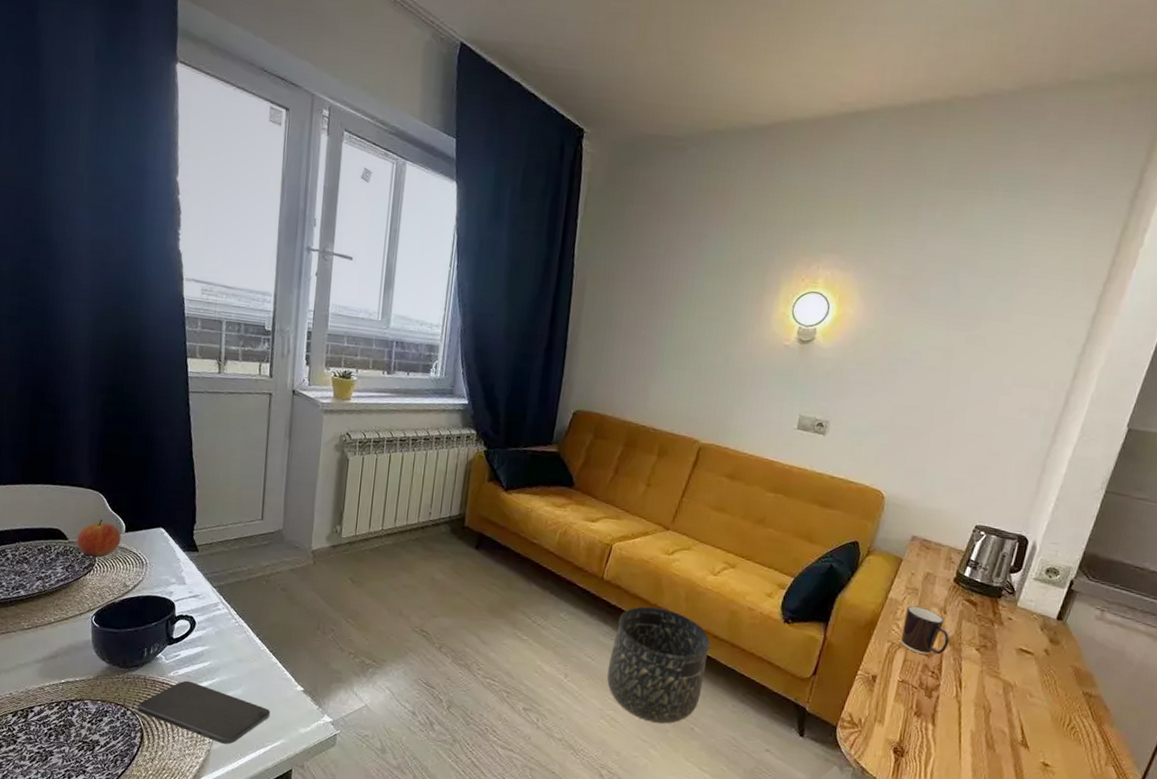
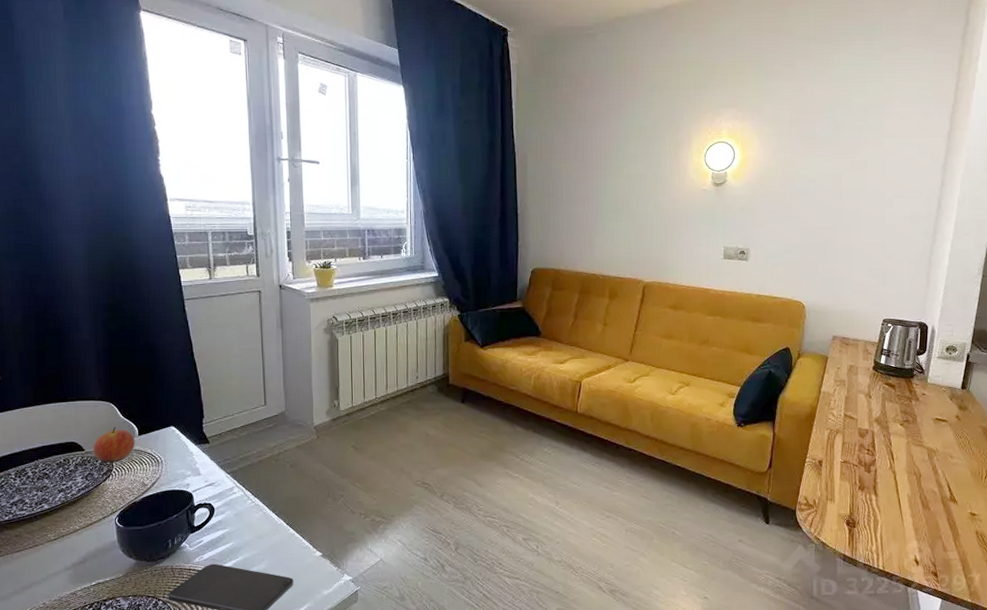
basket: present [607,606,711,724] -> none [592,430,678,533]
mug: present [900,605,950,656] -> none [837,395,878,437]

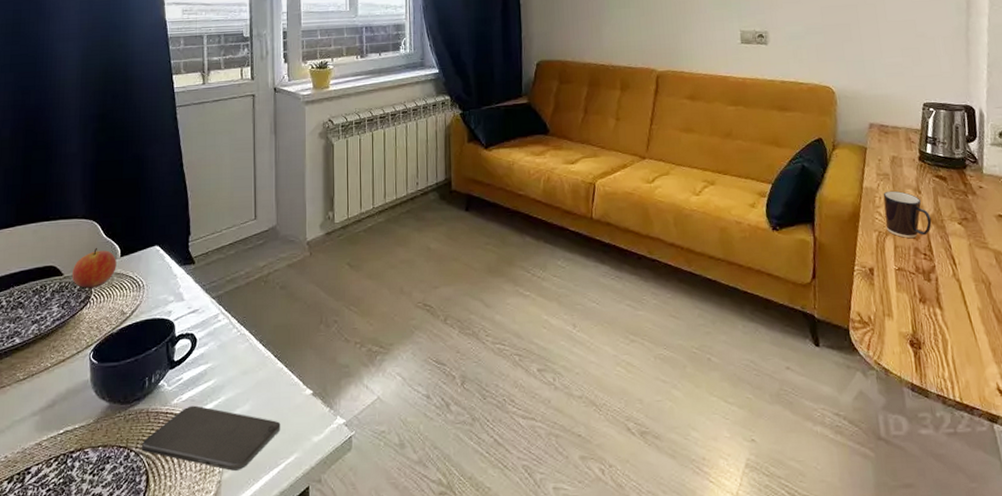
mug: none [837,395,878,437] -> present [883,190,932,239]

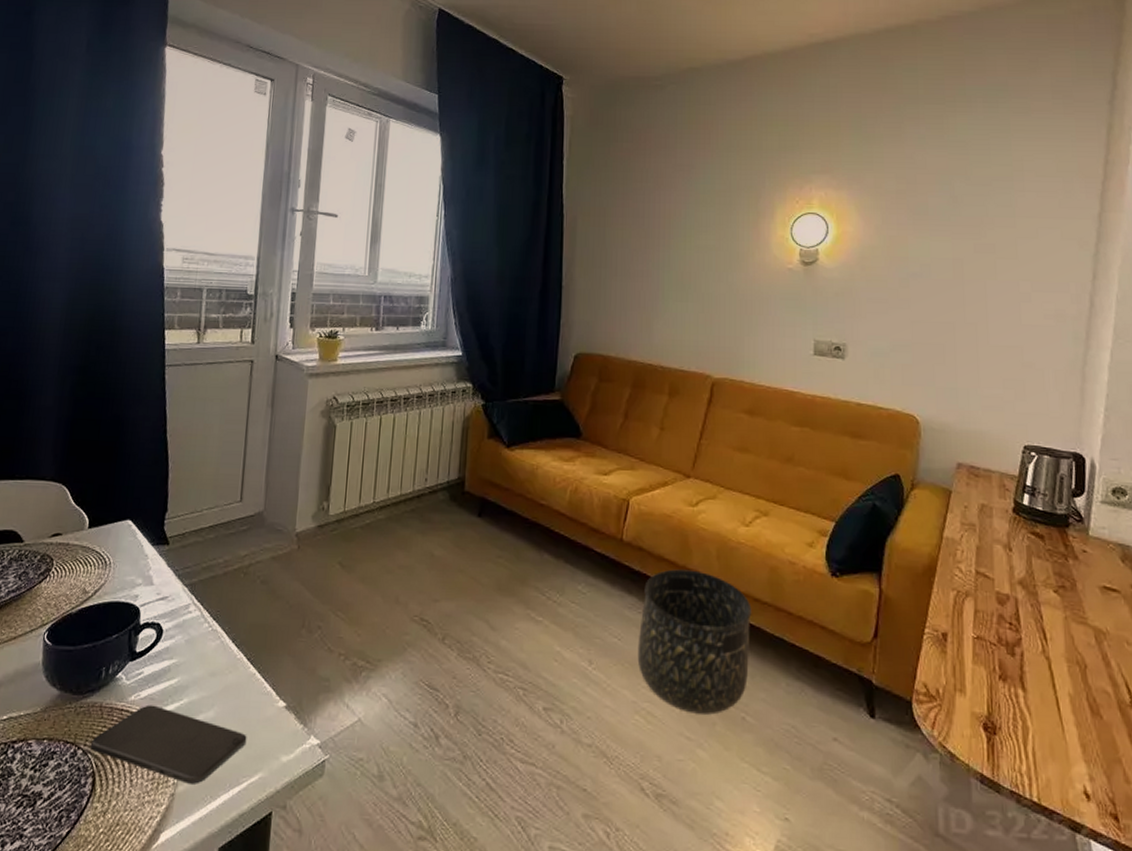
fruit: present [71,247,117,289] -> none [32,514,84,560]
basket: none [613,237,710,360] -> present [637,569,752,715]
mug: present [883,190,932,239] -> none [966,544,1022,604]

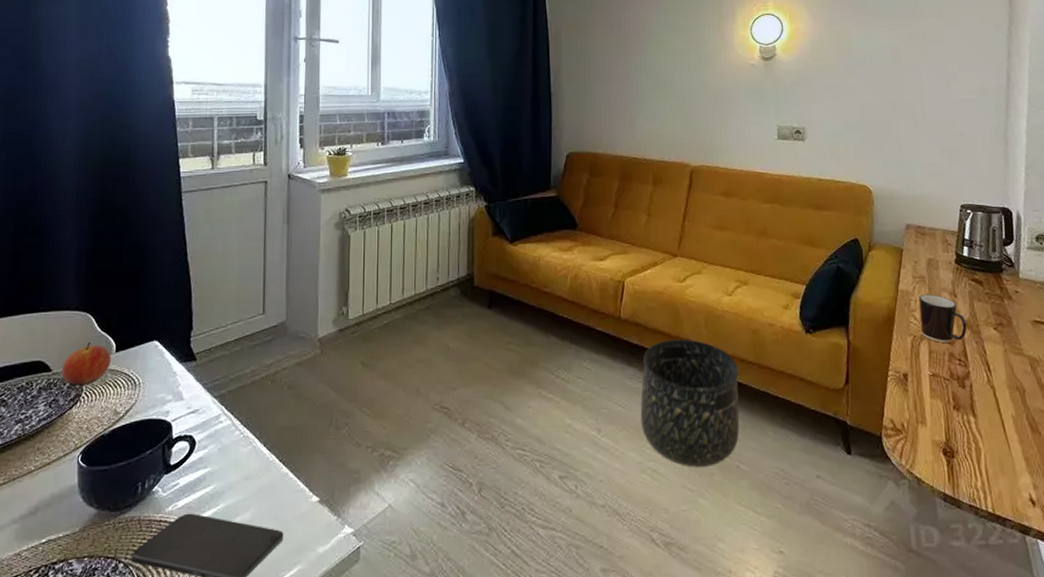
fruit: none [32,514,84,560] -> present [61,341,111,386]
mug: none [966,544,1022,604] -> present [918,294,967,344]

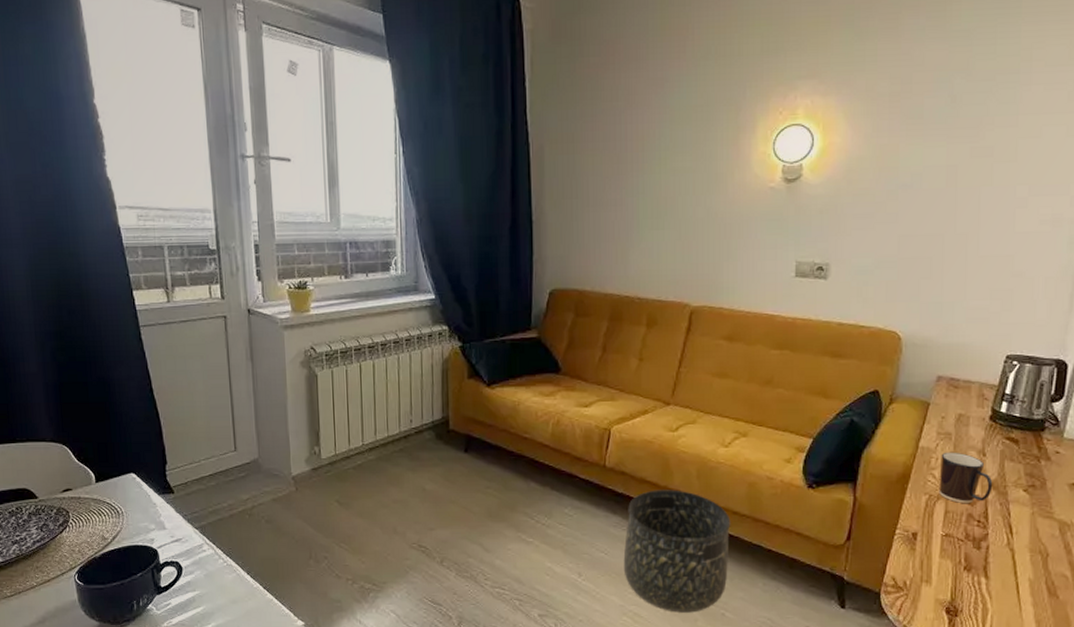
fruit: present [61,341,111,386] -> none [46,472,92,513]

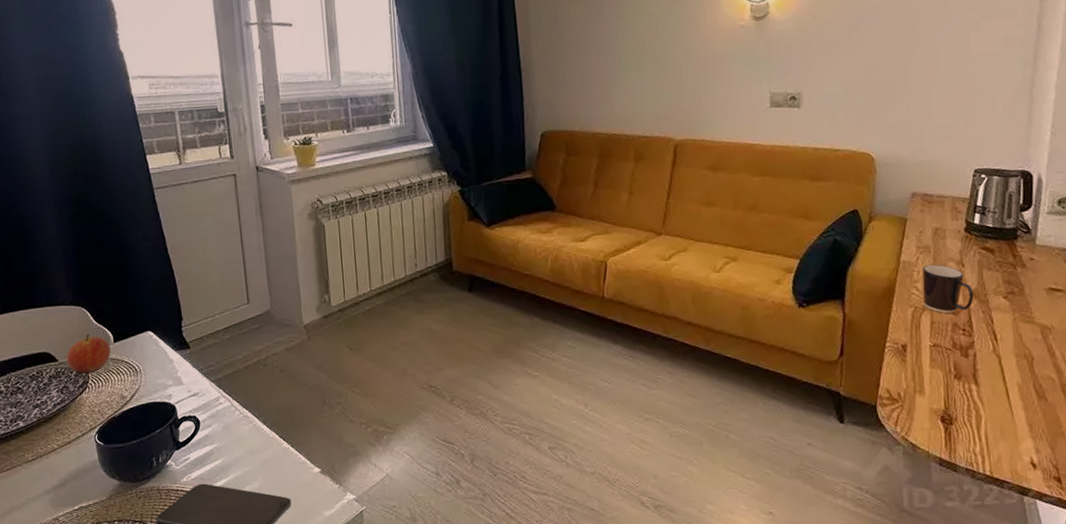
fruit: none [46,472,92,513] -> present [66,333,111,374]
basket: present [623,490,731,613] -> none [627,316,729,437]

